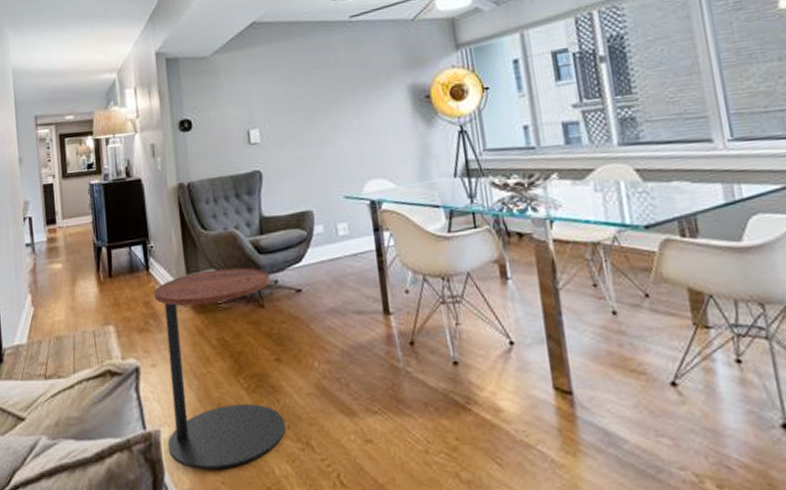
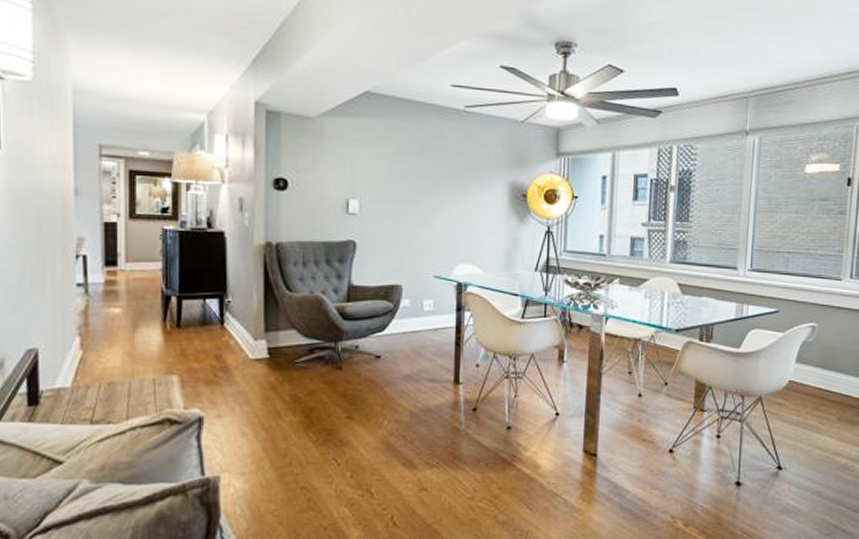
side table: present [154,267,286,469] -> none [226,330,351,512]

